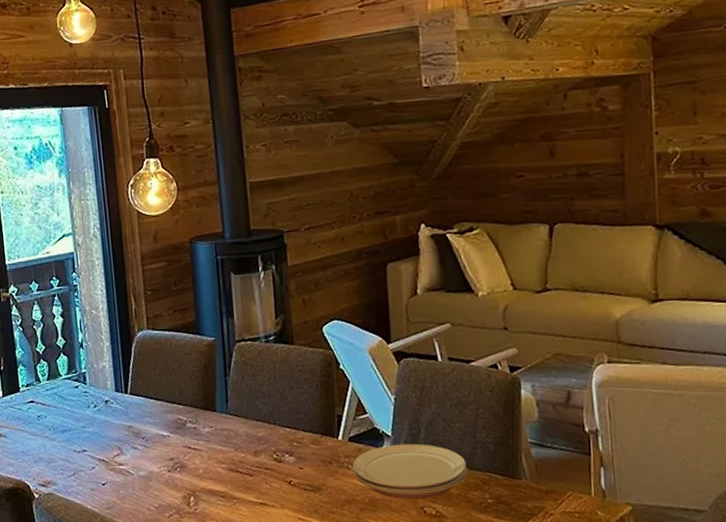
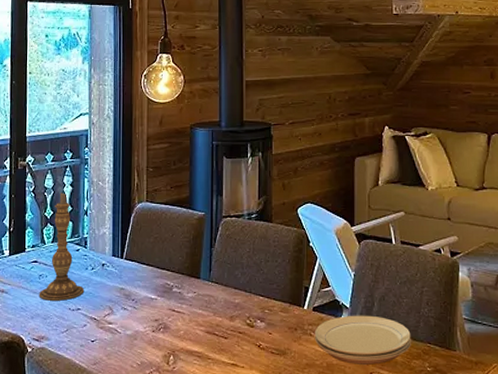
candlestick: none [39,323,89,443] -> present [39,191,85,301]

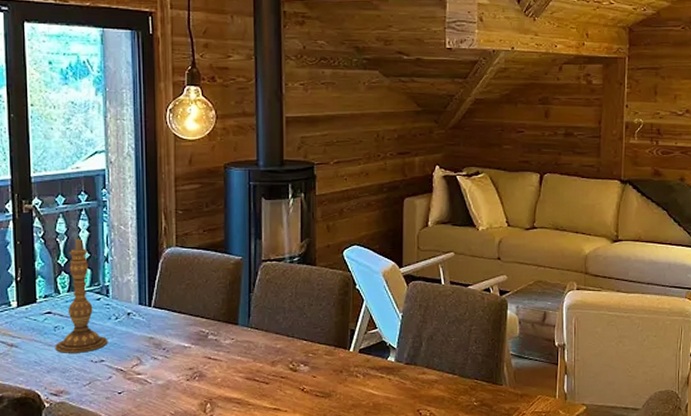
plate: present [315,315,412,365] -> none [361,355,460,403]

